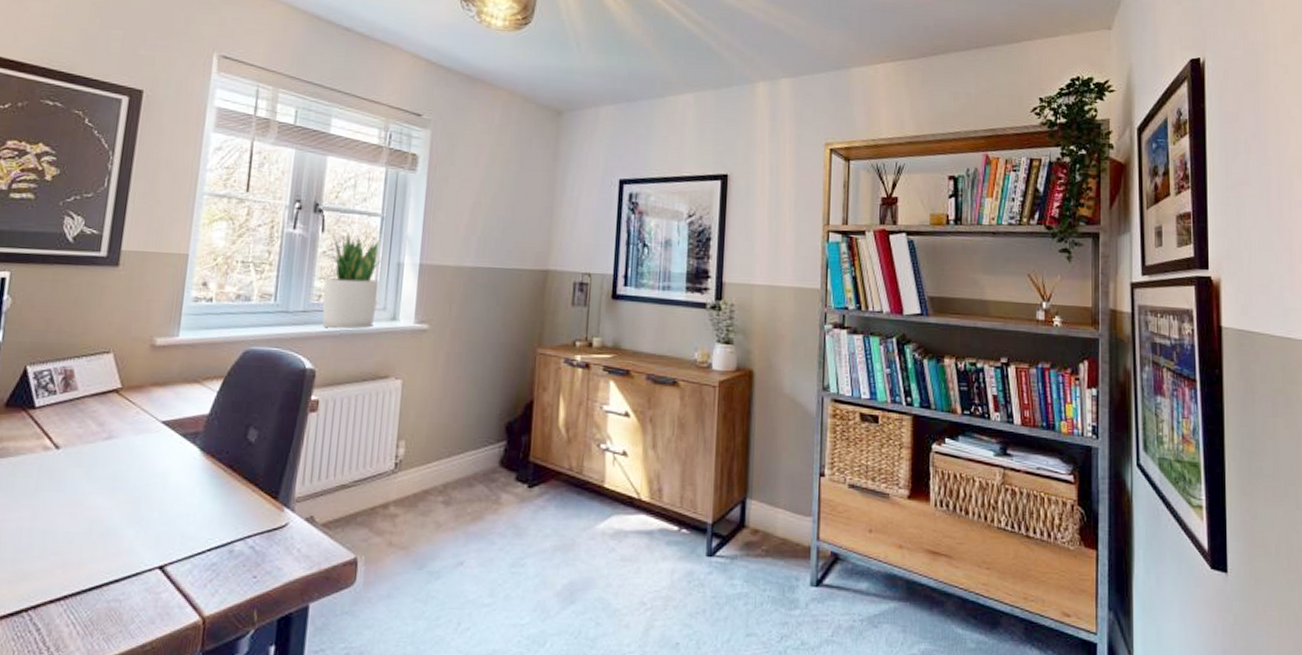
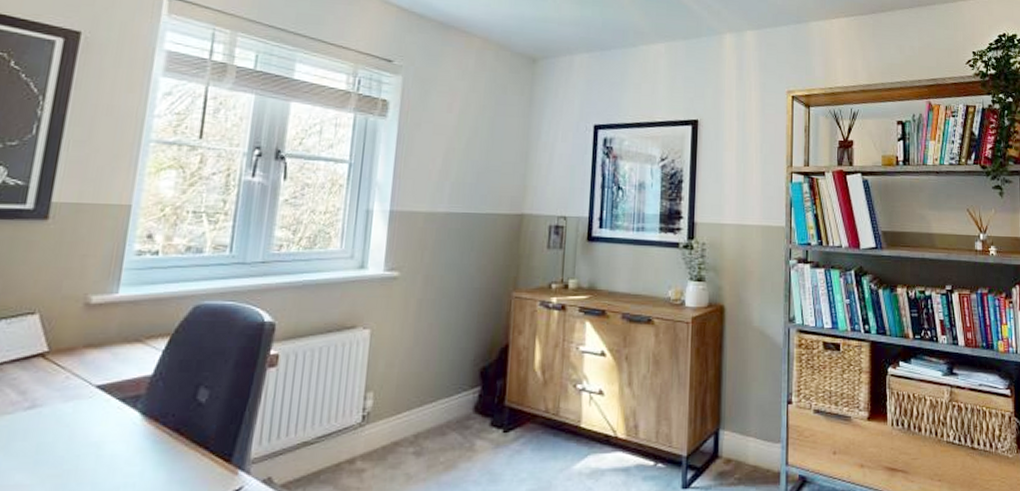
planter: present [322,232,383,330] -> none [283,180,350,280]

